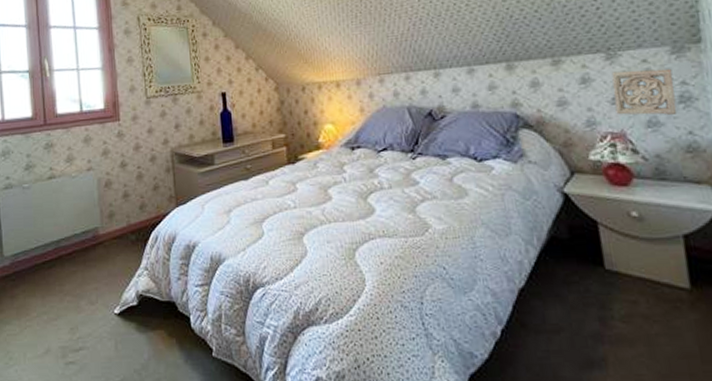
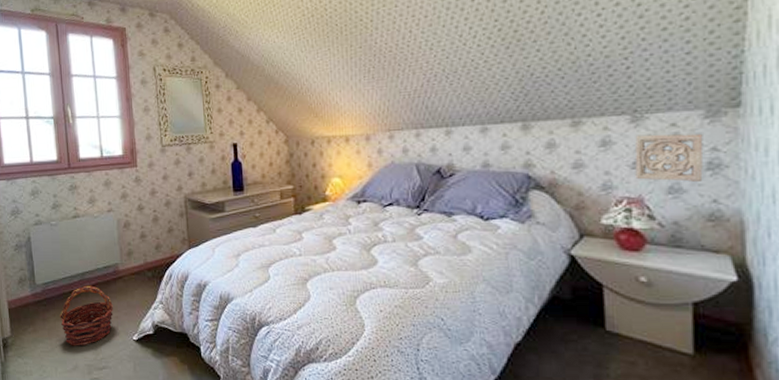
basket: none [31,254,92,326] -> present [60,285,113,346]

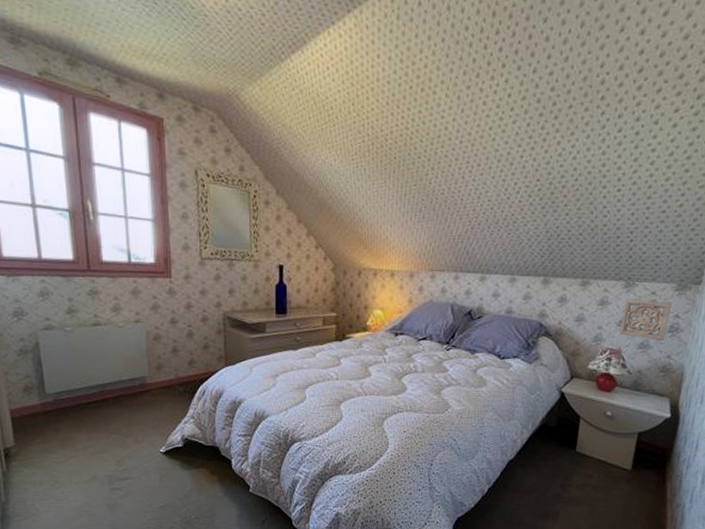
basket: present [60,285,113,346] -> none [75,397,139,457]

